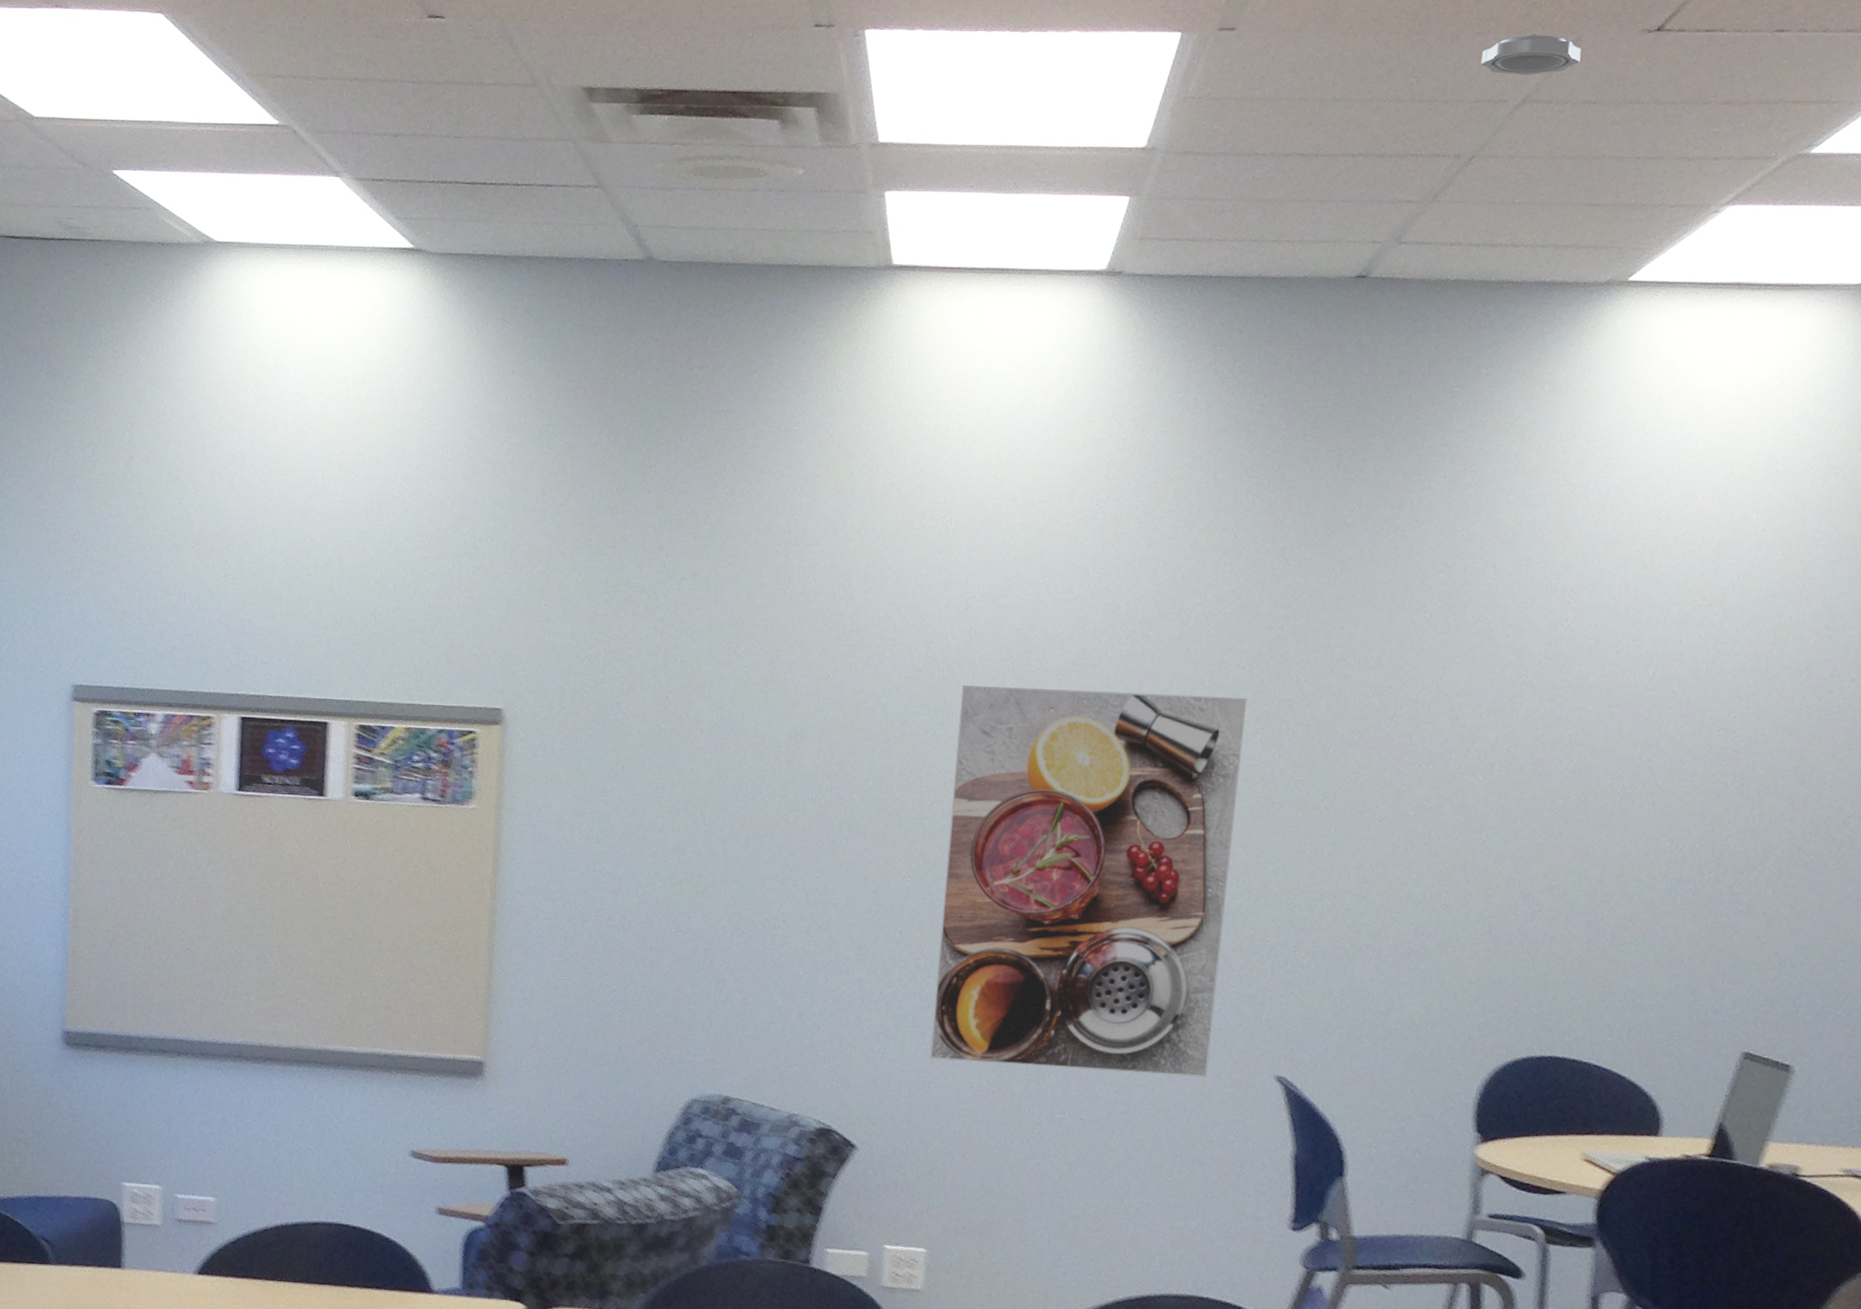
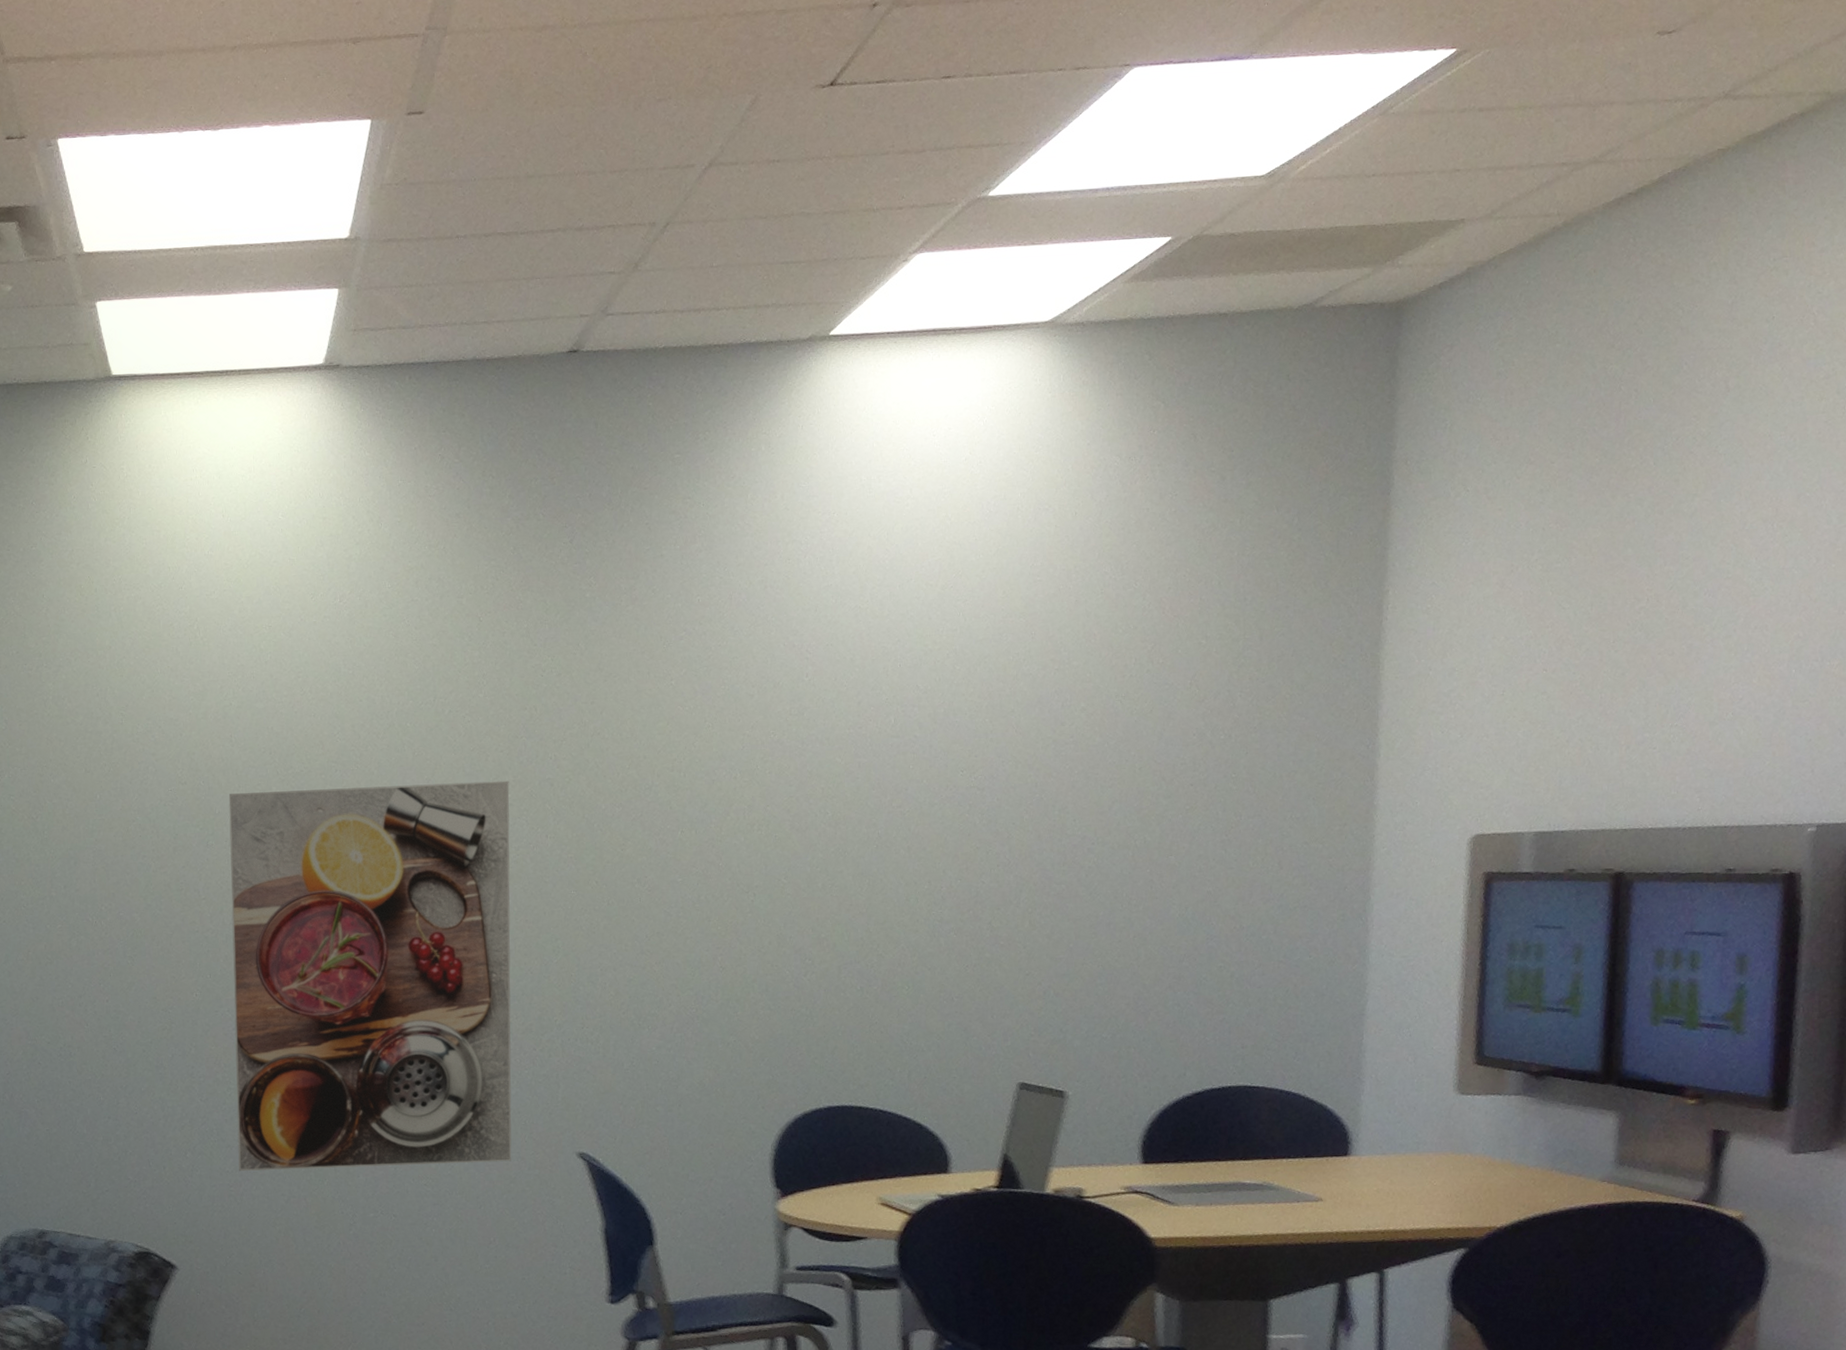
smoke detector: present [1480,34,1581,76] -> none [665,97,760,139]

